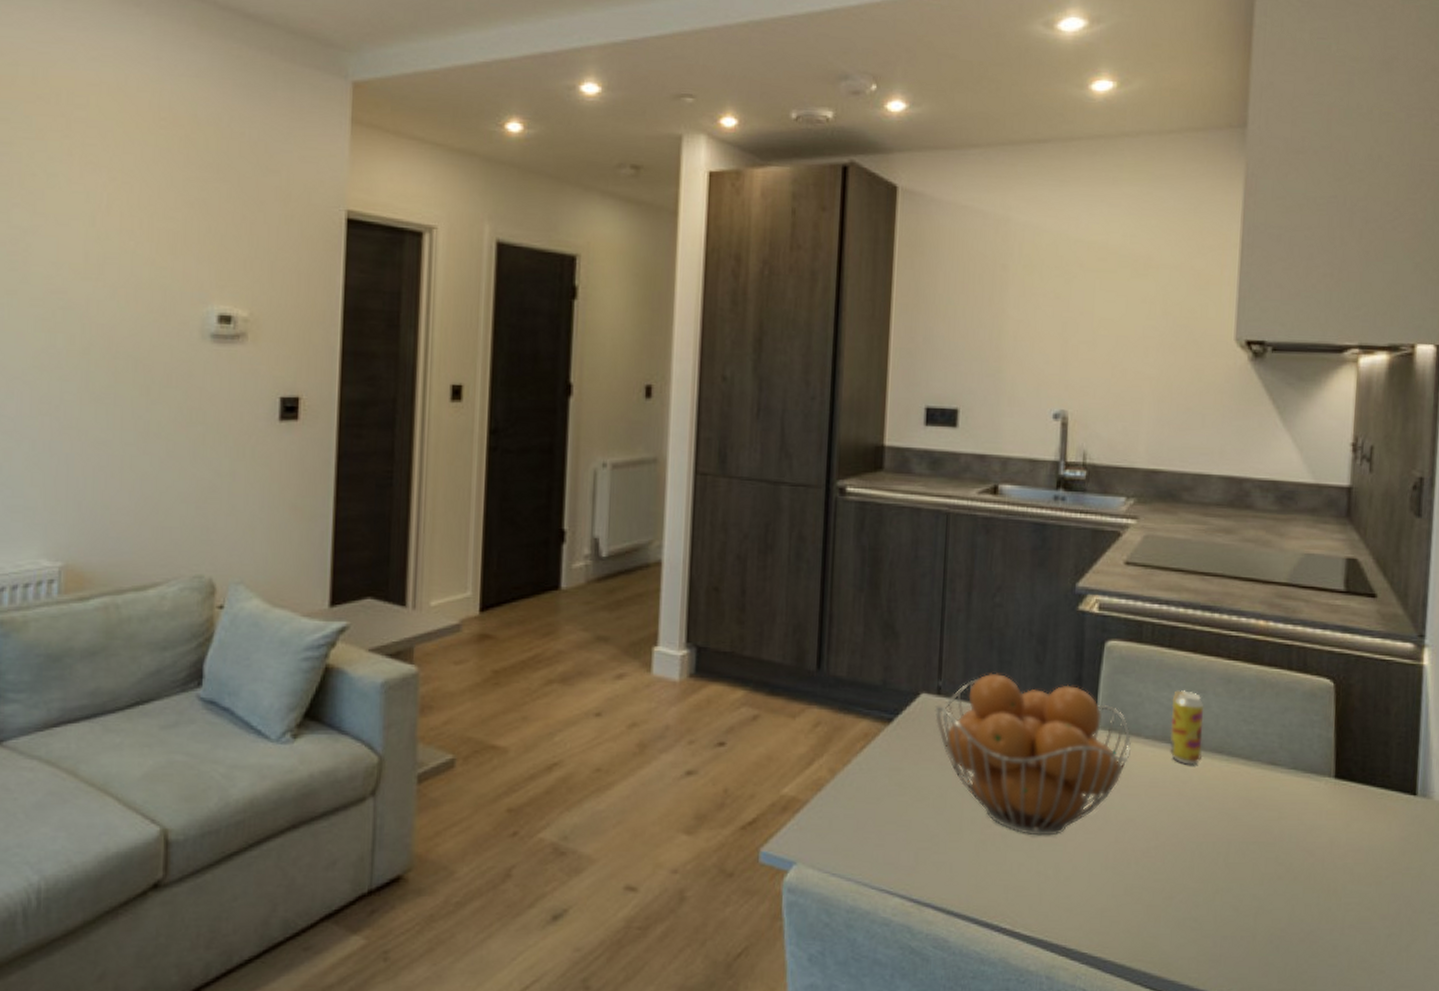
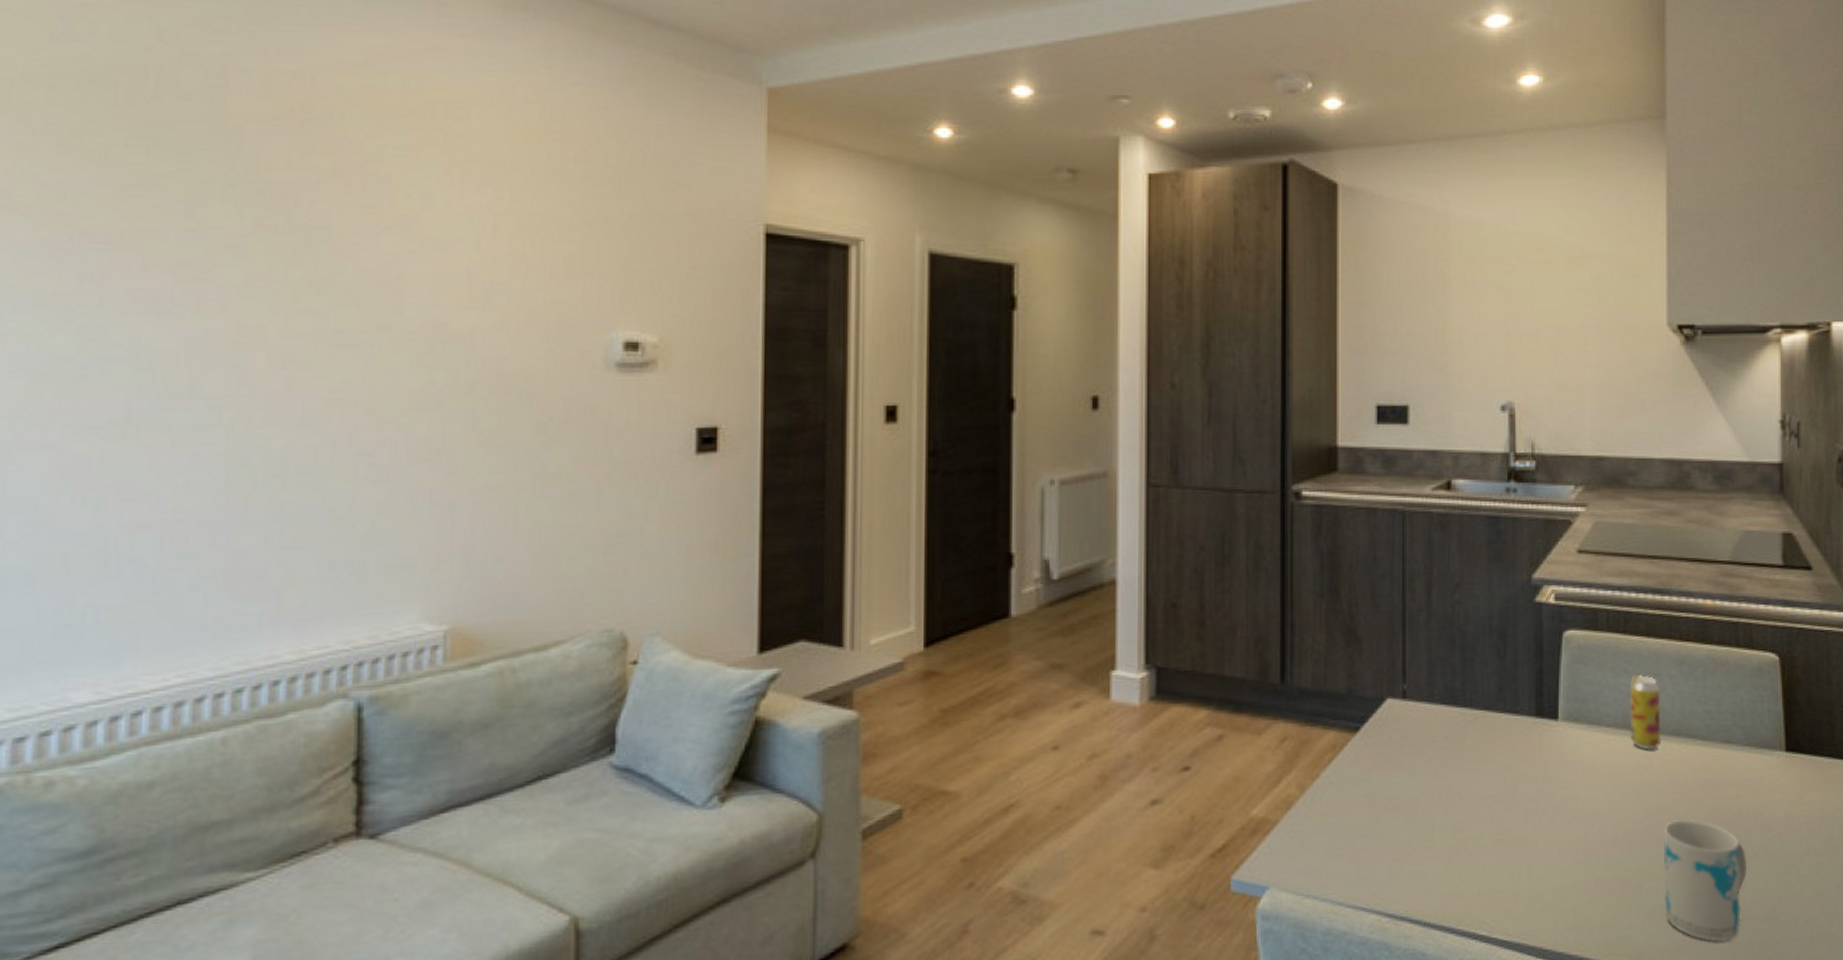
fruit basket: present [935,673,1132,836] -> none [1401,671,1594,836]
mug: none [1195,836,1285,960] -> present [1663,819,1746,942]

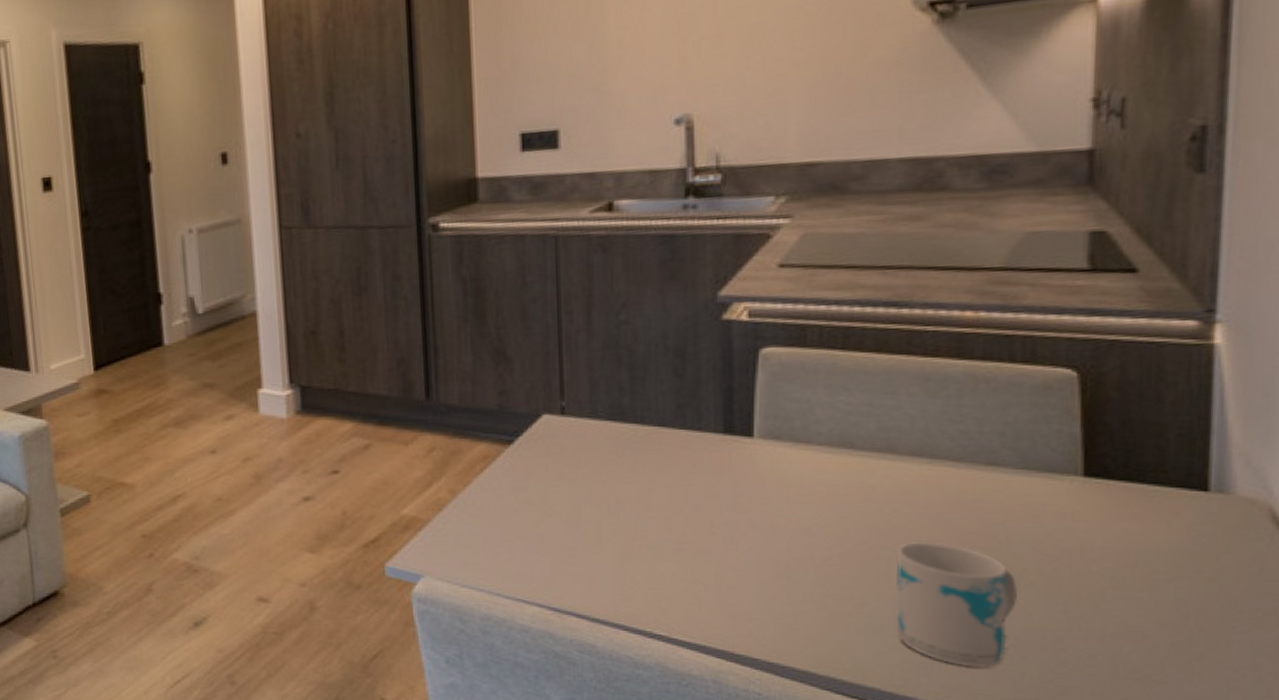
beverage can: present [1629,675,1661,750] -> none [850,393,895,470]

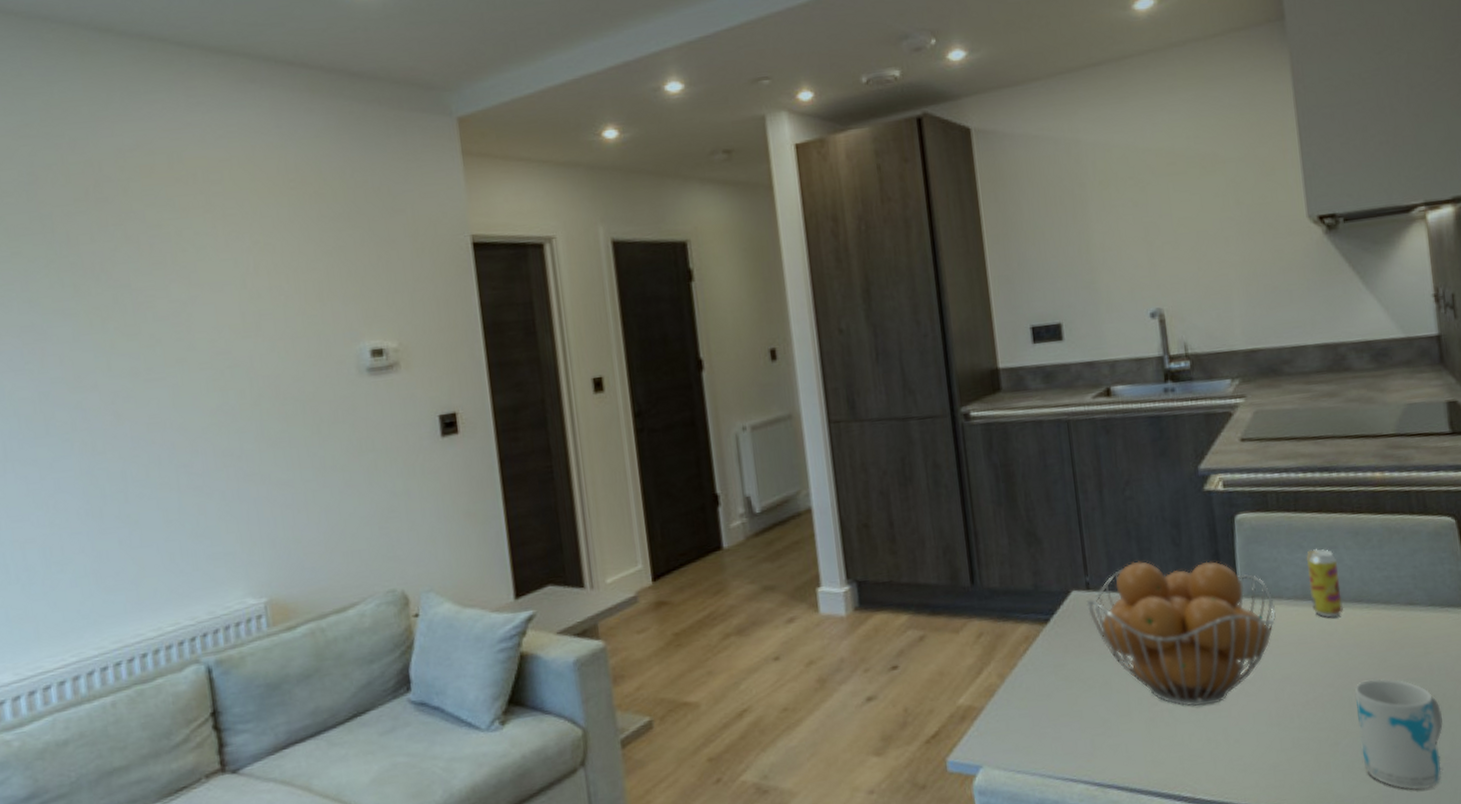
fruit basket: none [559,389,802,546] -> present [1086,561,1276,706]
beverage can: none [850,393,895,470] -> present [1306,549,1343,618]

